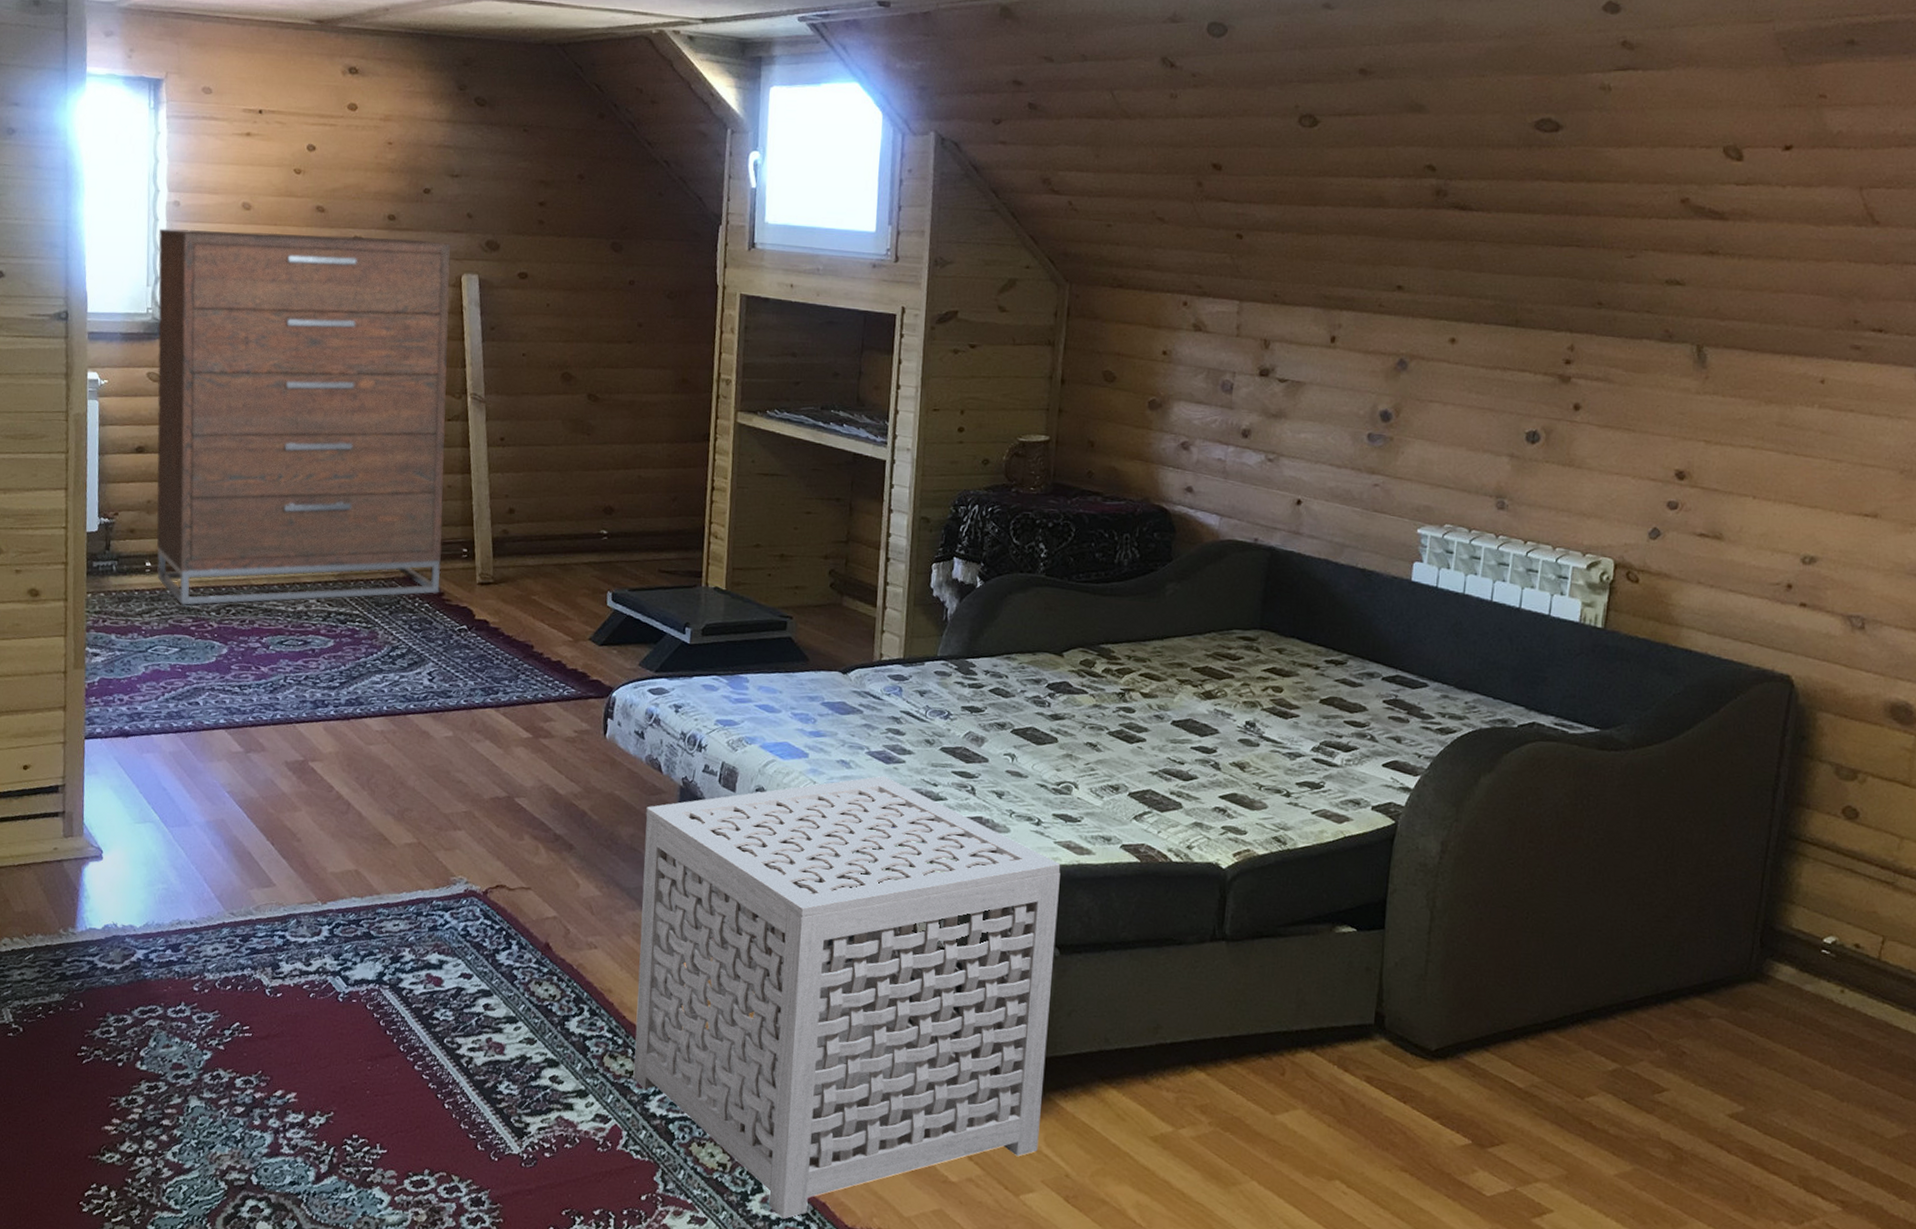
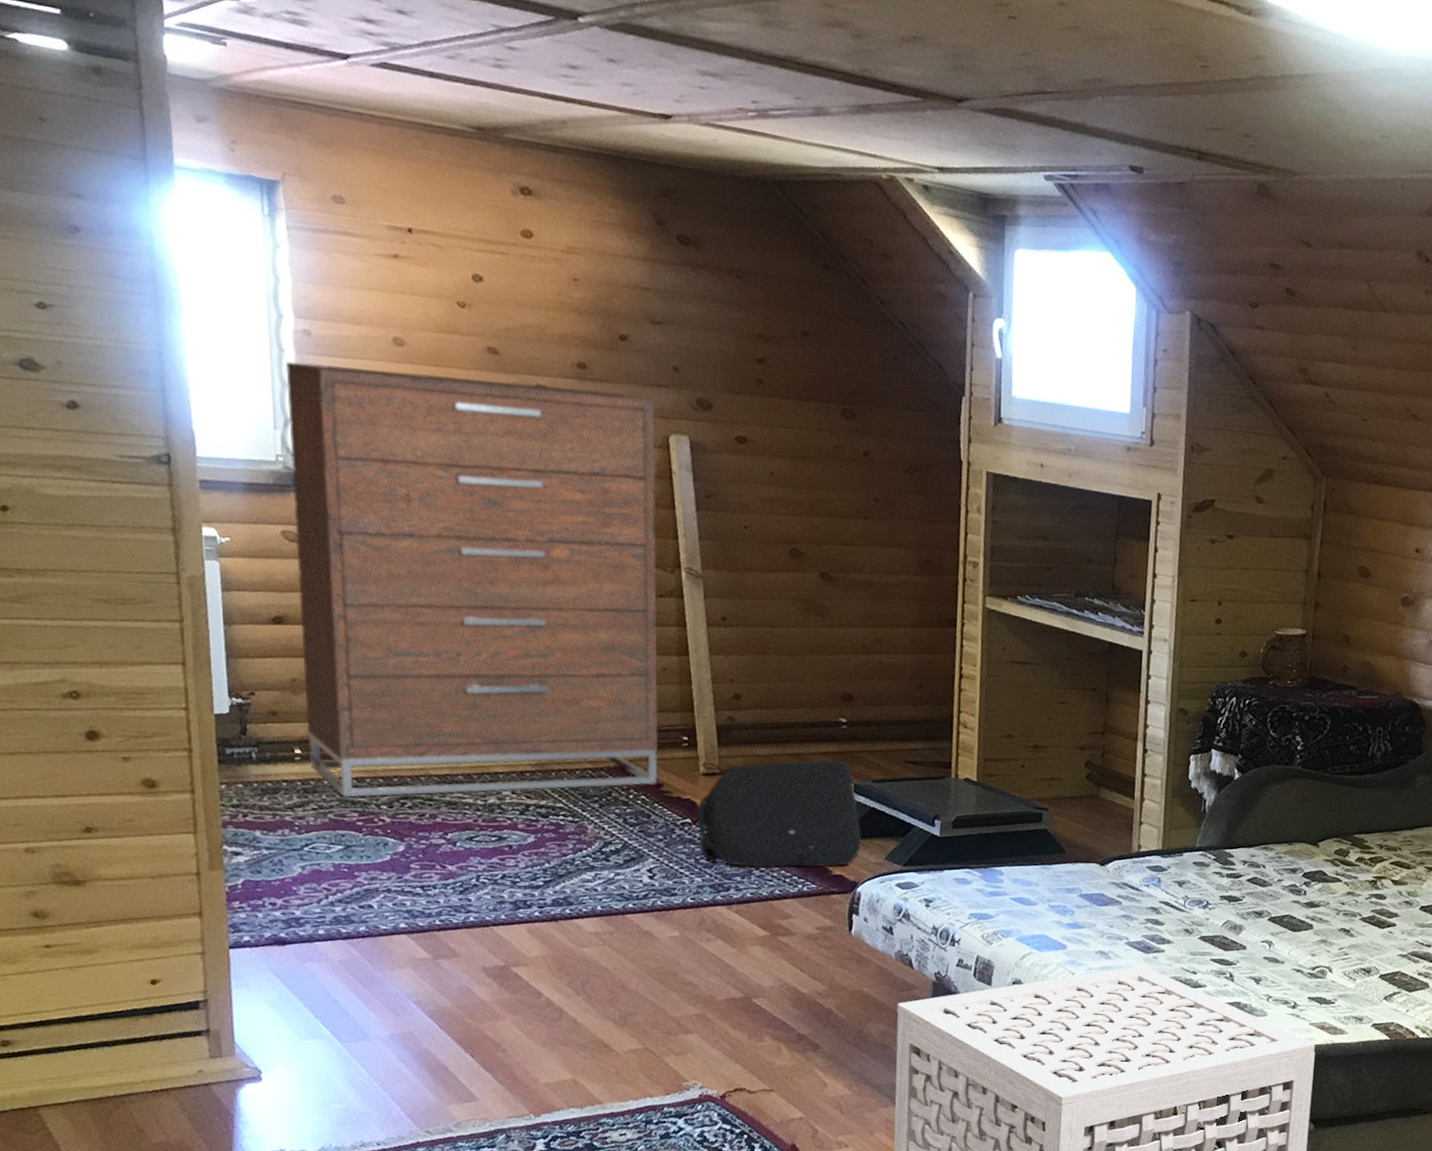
backpack: none [471,568,618,673] -> present [696,758,862,868]

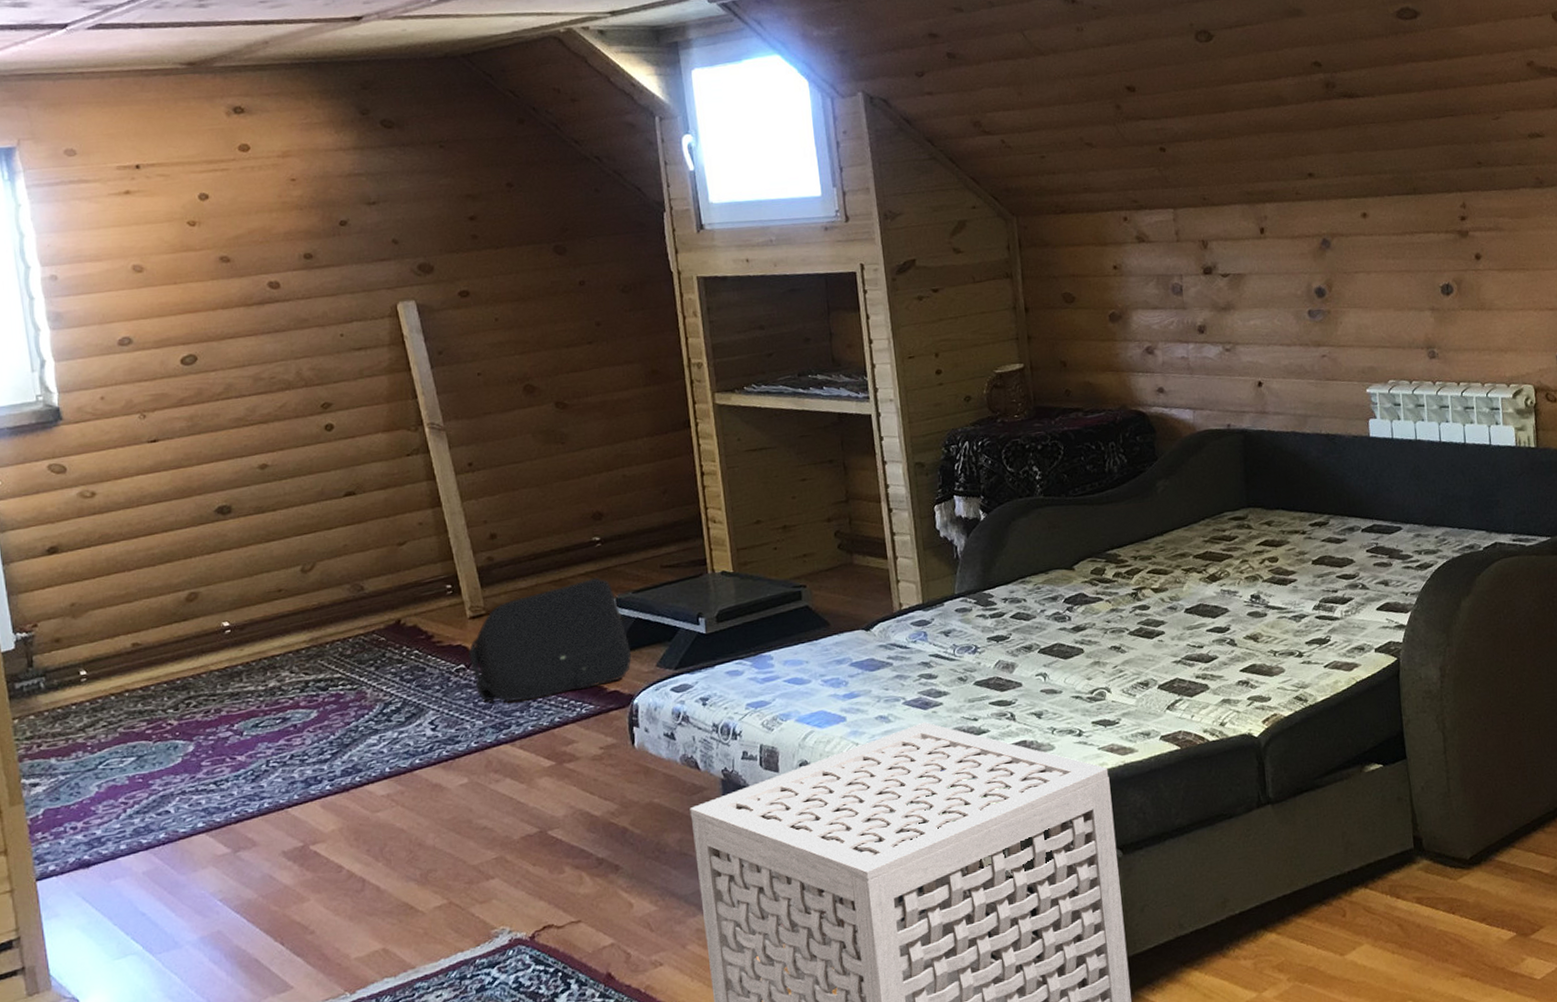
dresser: present [286,361,659,798] -> none [37,273,428,709]

